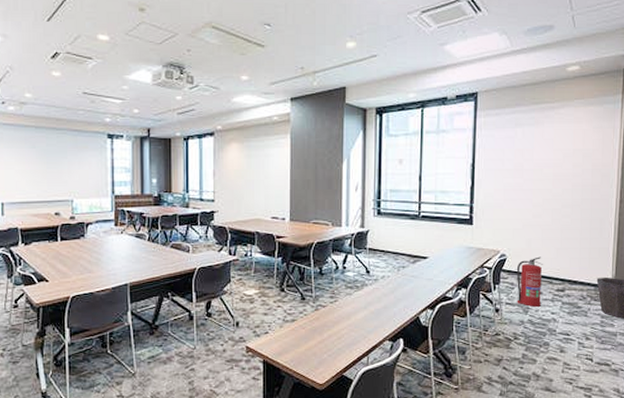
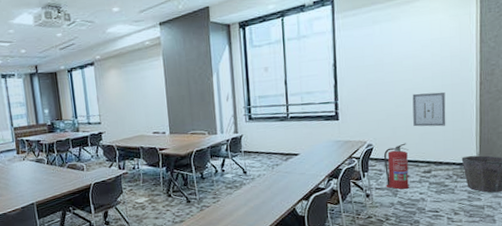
wall art: none [550,205,584,243] -> present [412,92,446,127]

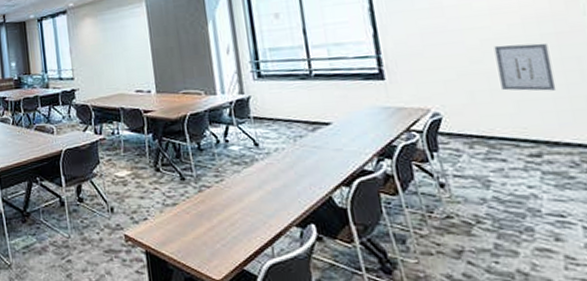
fire extinguisher: present [383,143,409,190] -> none [459,113,508,179]

